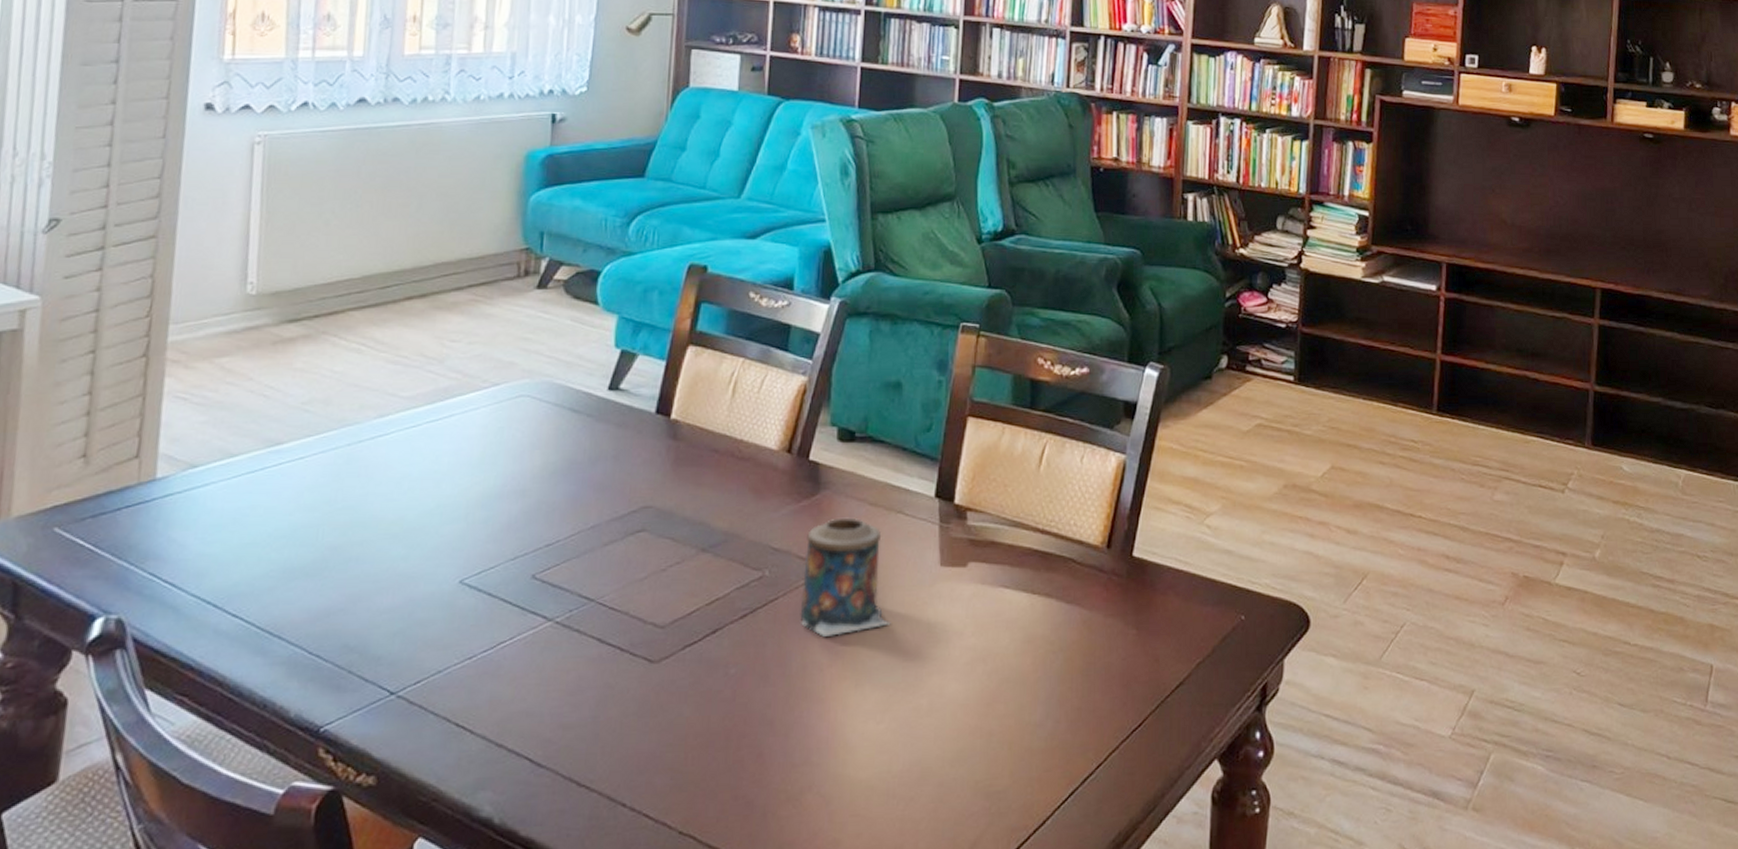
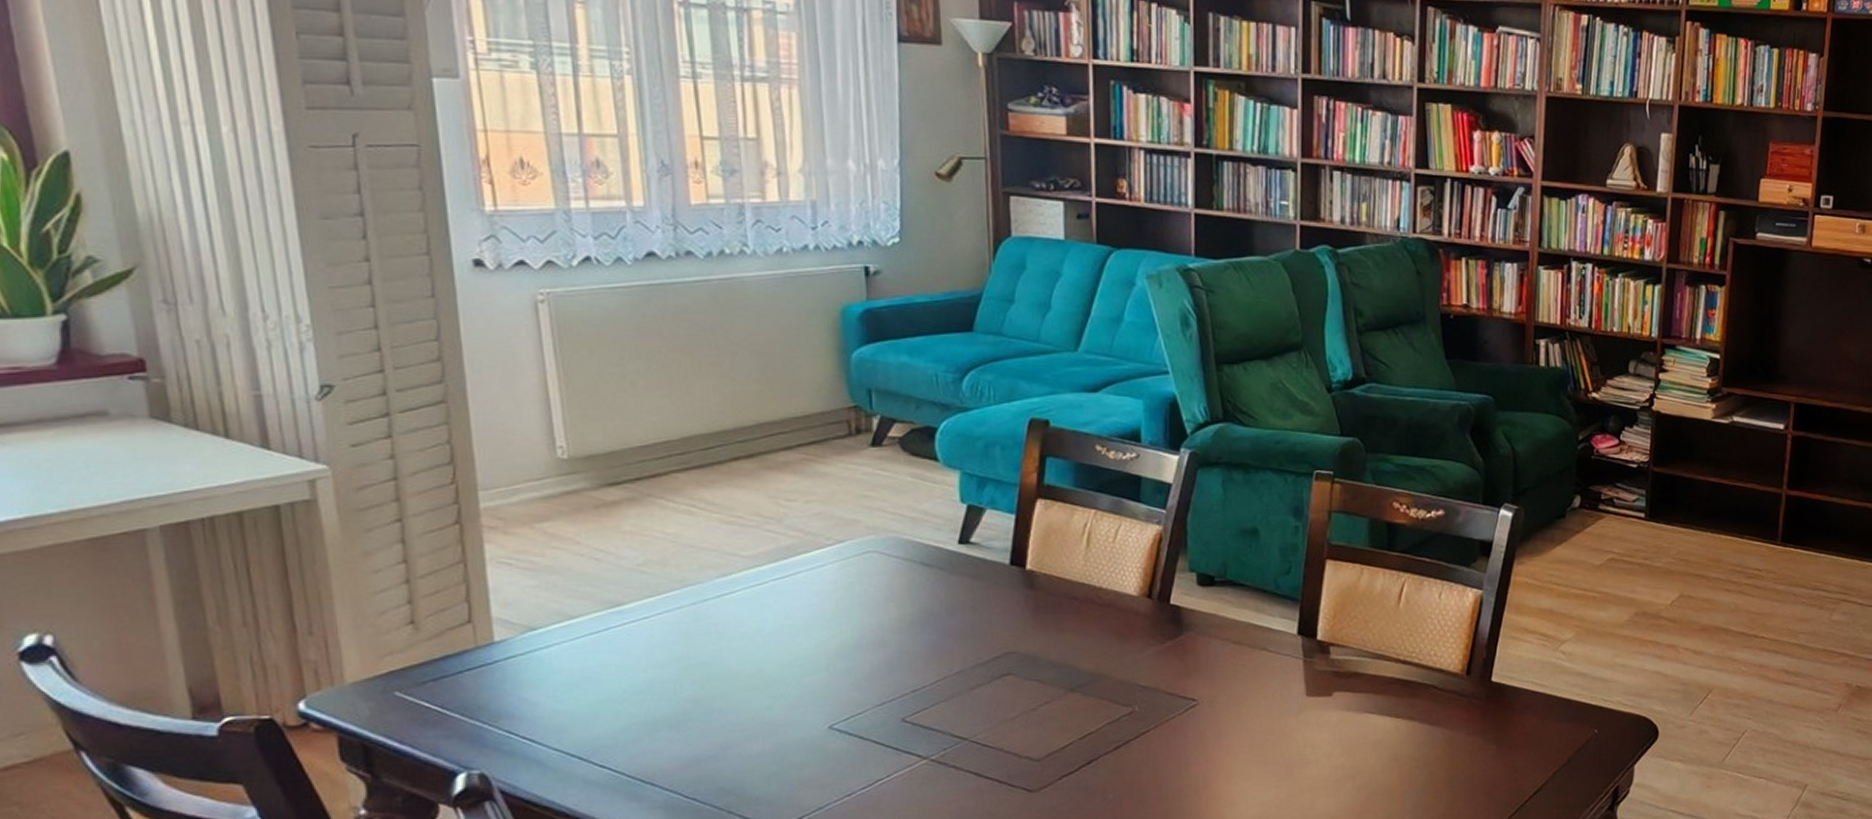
candle: present [800,517,891,637] -> none [1172,655,1261,763]

